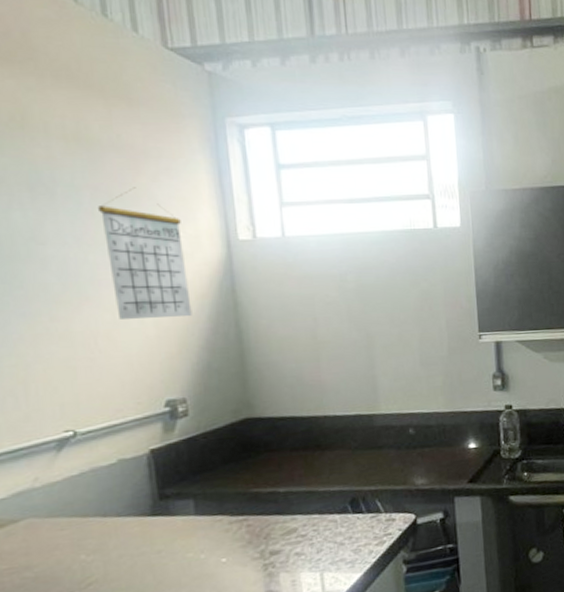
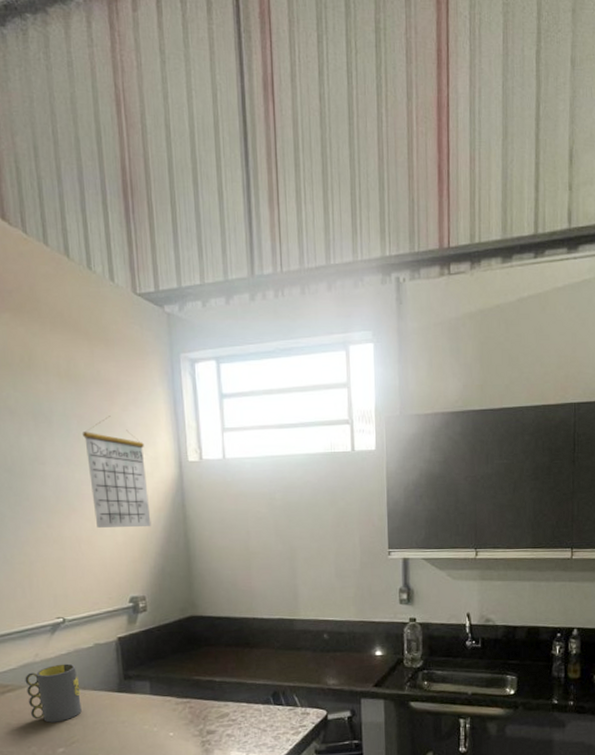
mug: none [19,486,101,563] -> present [25,663,82,723]

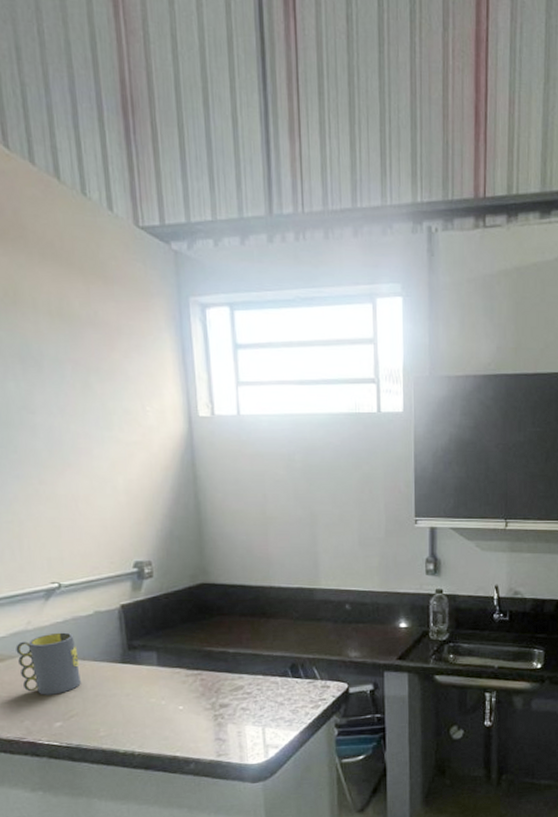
calendar: present [83,416,151,528] -> none [78,362,158,487]

